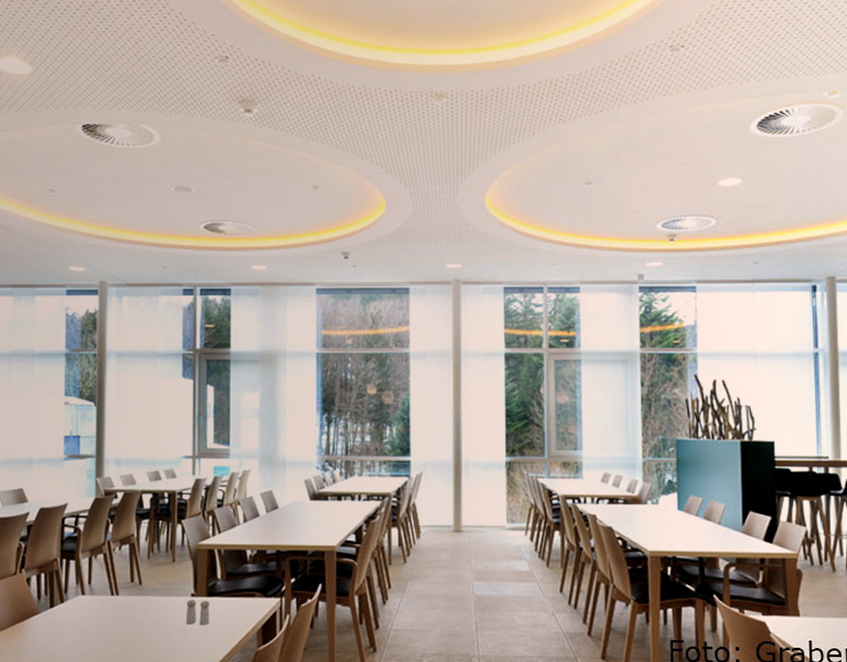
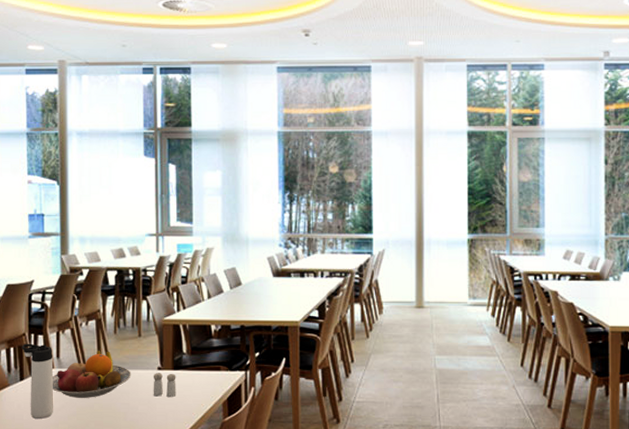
thermos bottle: none [52,569,84,648] -> present [21,343,54,419]
fruit bowl: none [82,575,164,626] -> present [52,350,131,398]

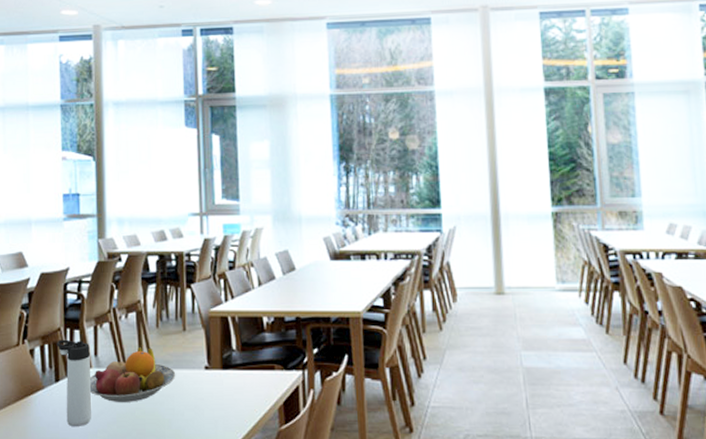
salt and pepper shaker: present [153,373,176,398] -> none [199,373,226,402]

